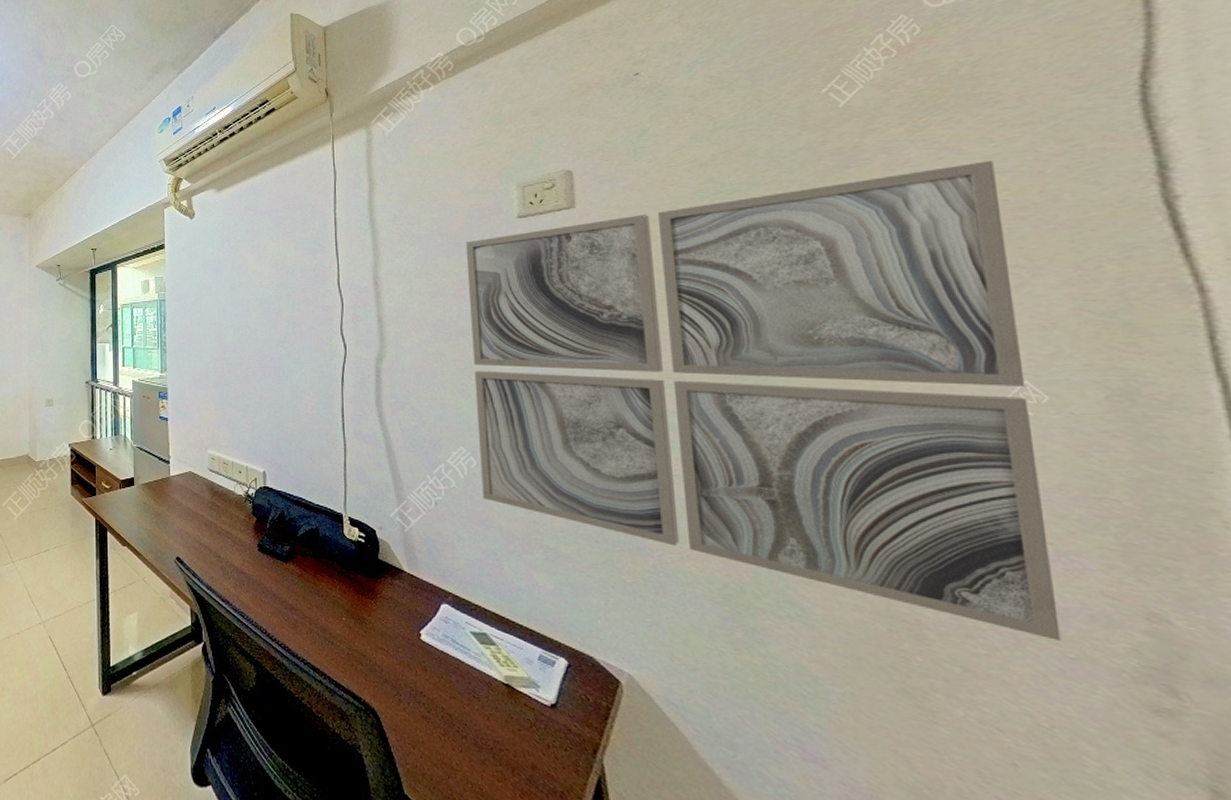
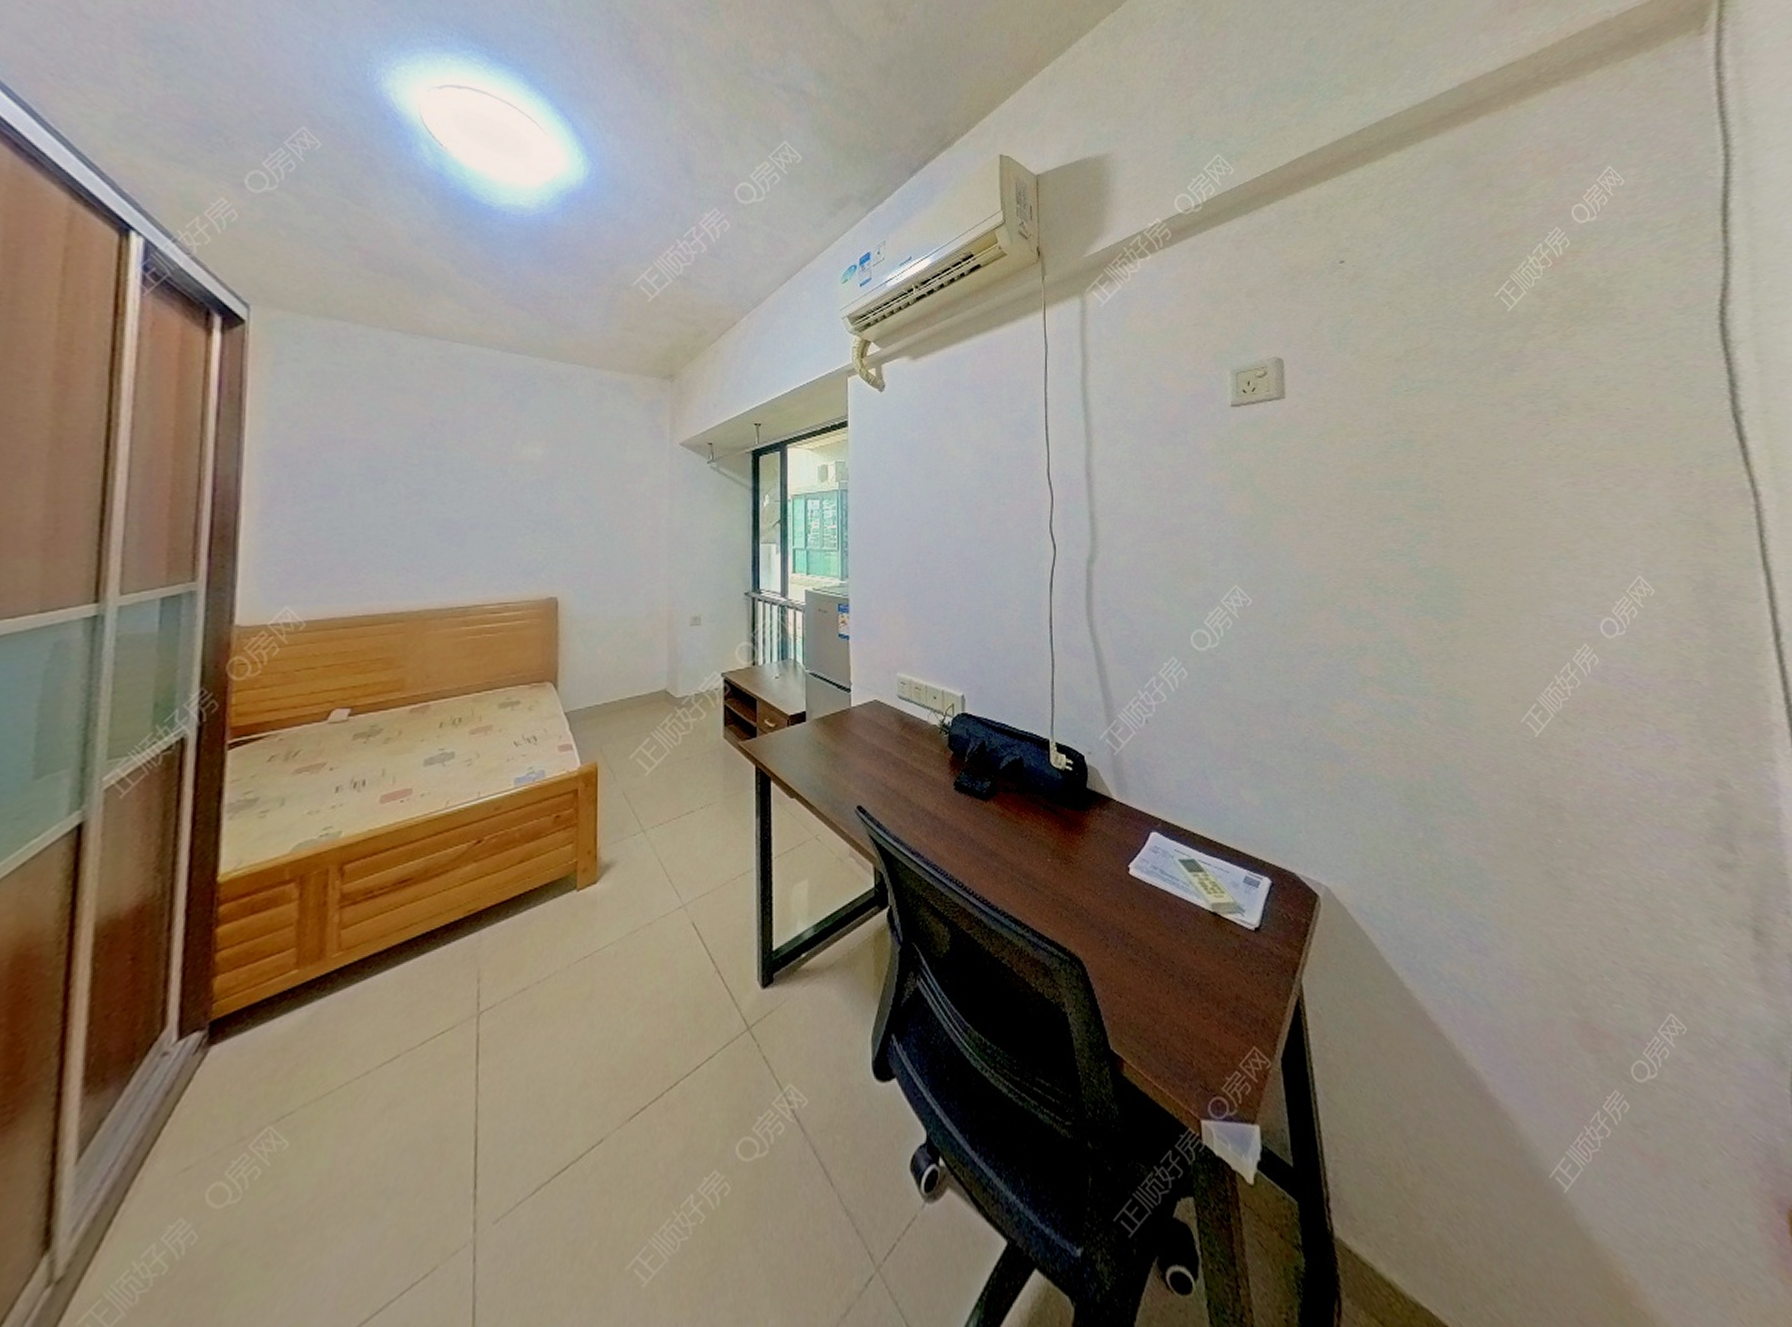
wall art: present [465,160,1061,640] -> none [1180,371,1660,812]

